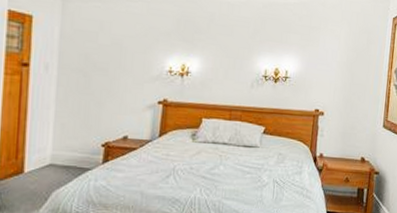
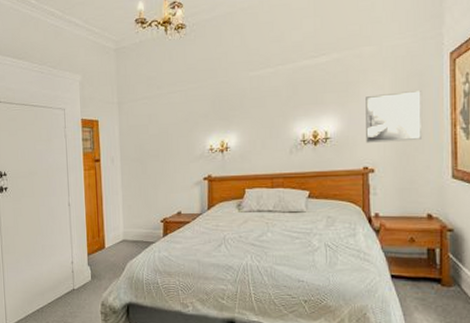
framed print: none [320,43,368,90] -> present [366,91,421,143]

